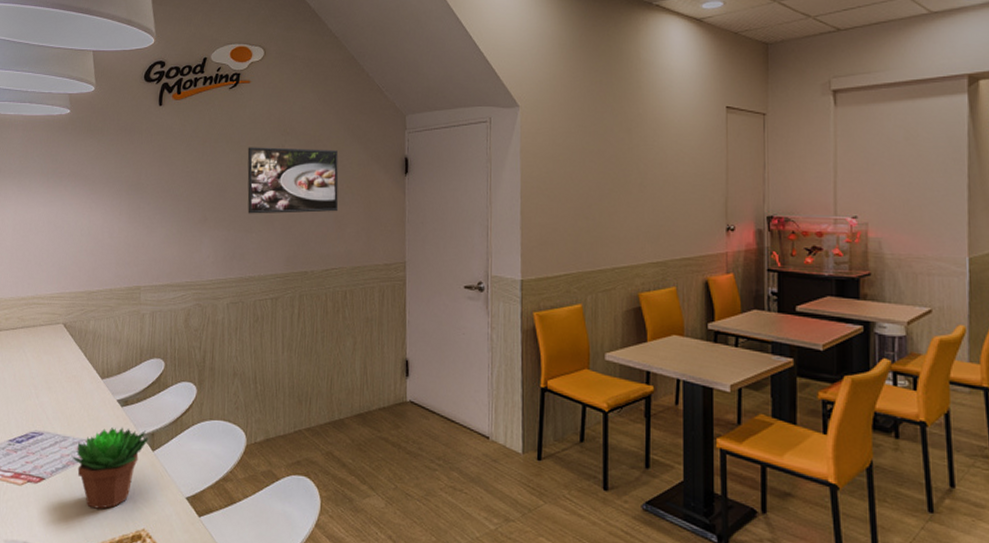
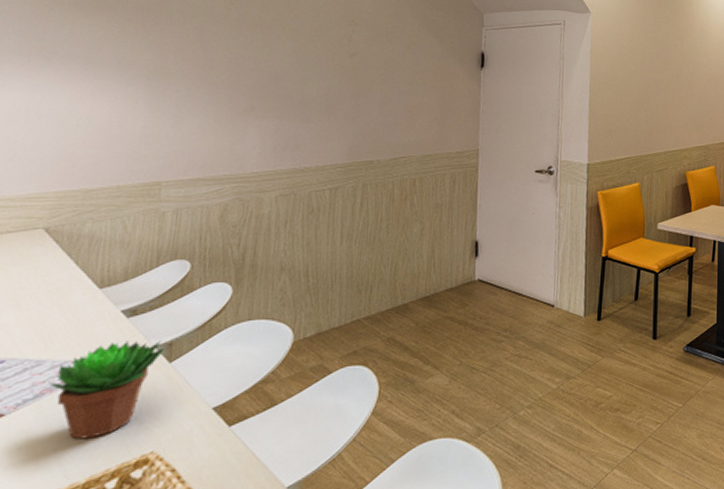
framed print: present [247,147,339,214] -> none [305,35,412,104]

